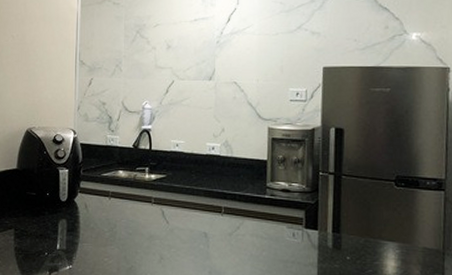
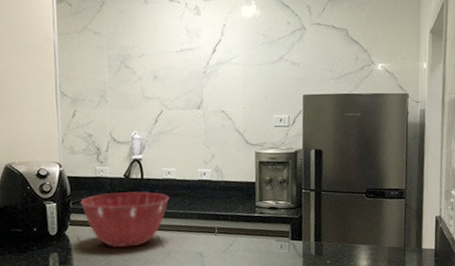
mixing bowl: none [90,163,177,220] -> present [80,191,170,248]

